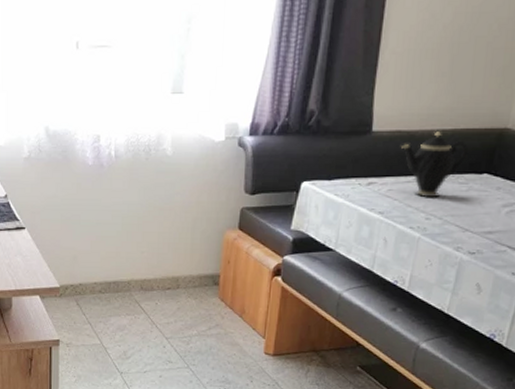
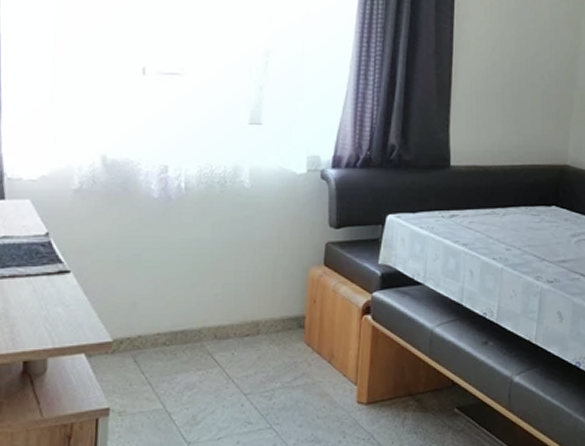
teapot: present [401,131,469,198] -> none [478,167,537,230]

